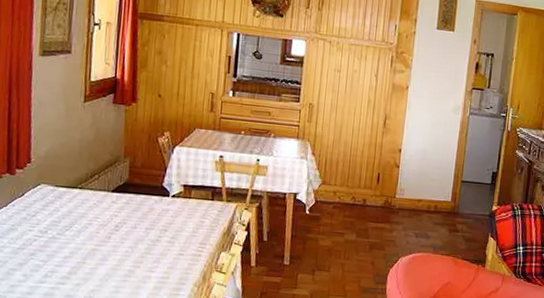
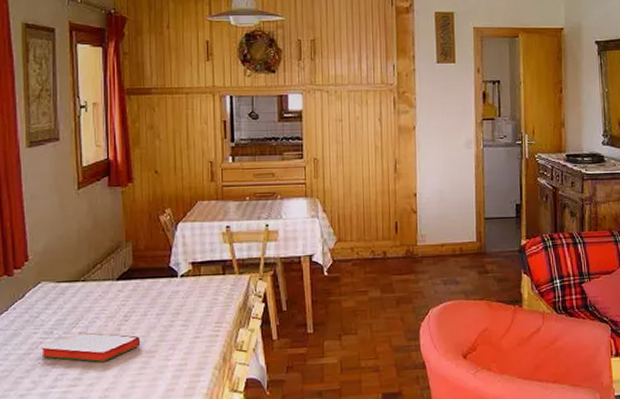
hardback book: none [34,235,129,266] -> present [41,332,141,363]

